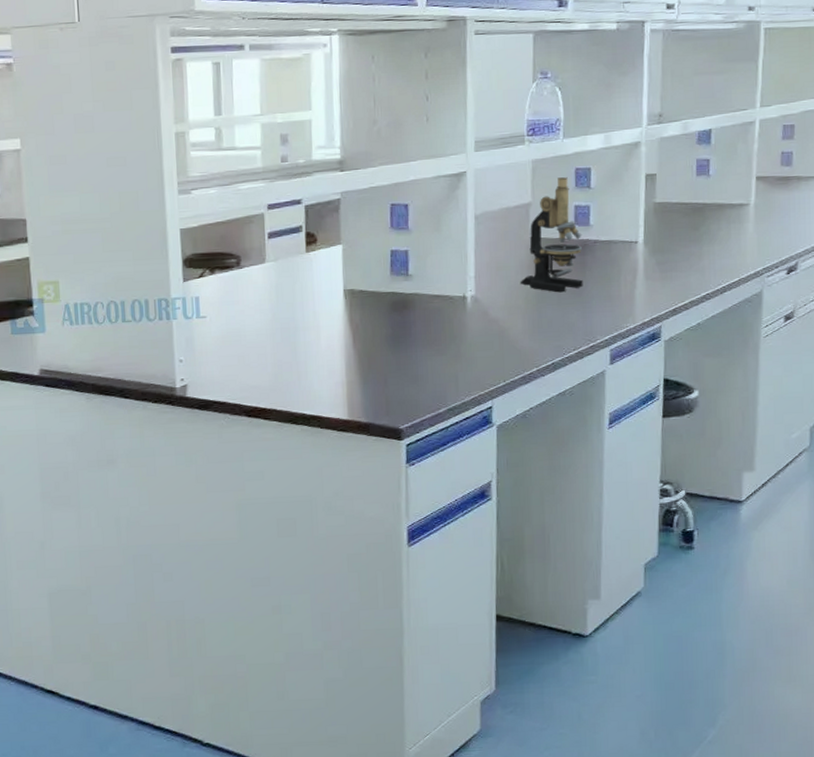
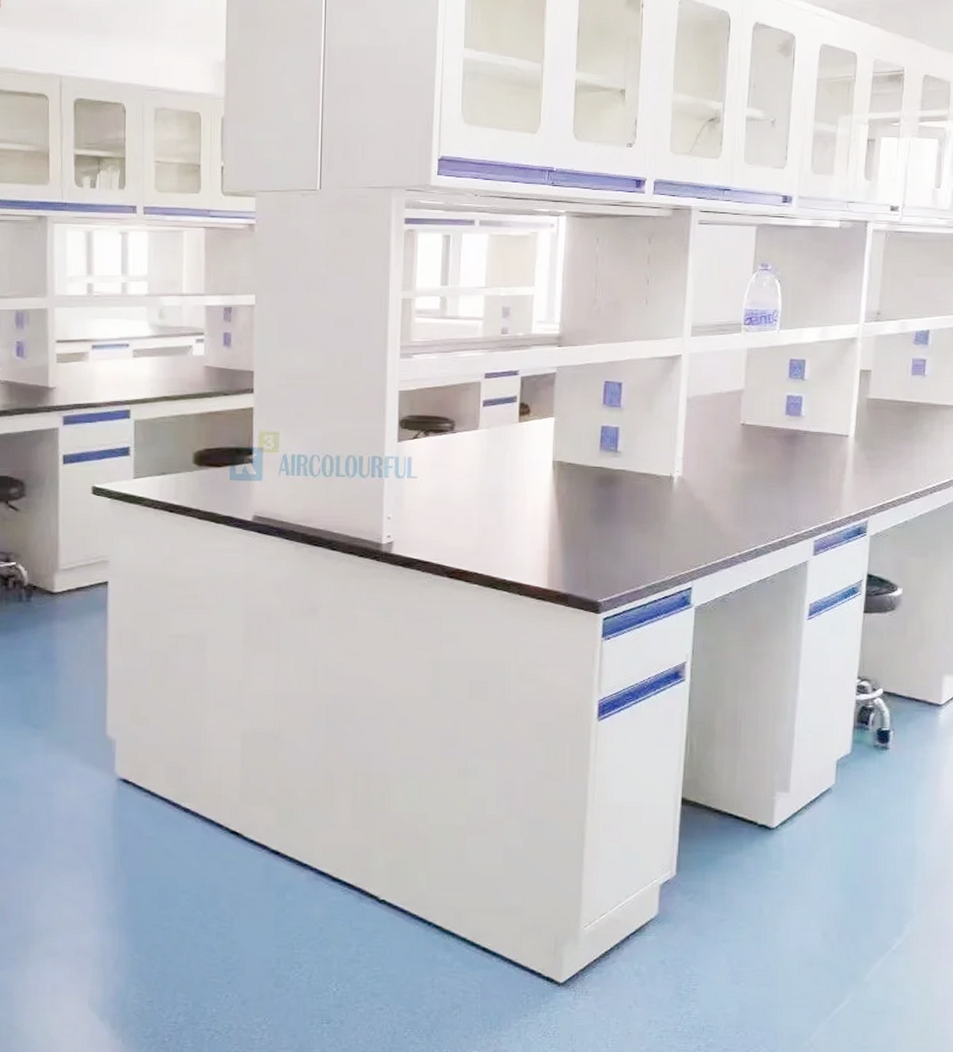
microscope: present [520,177,583,293] -> none [727,367,793,480]

